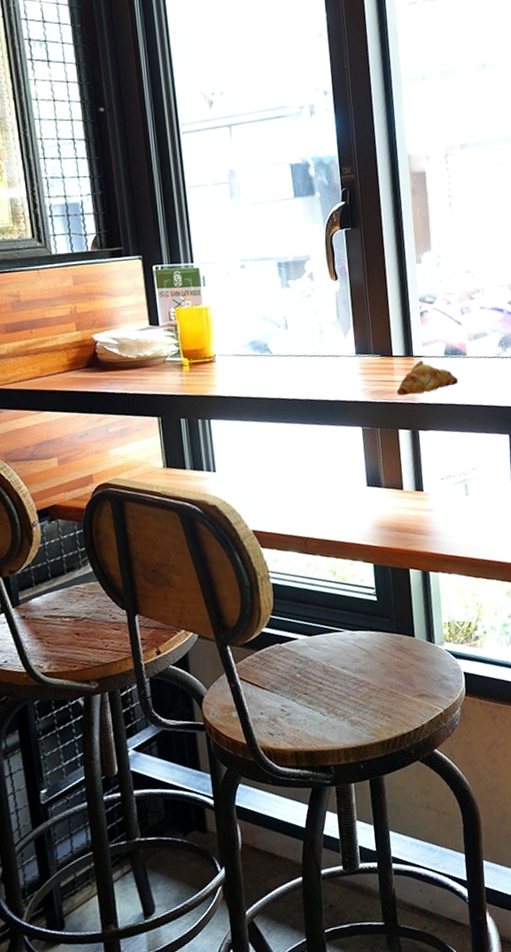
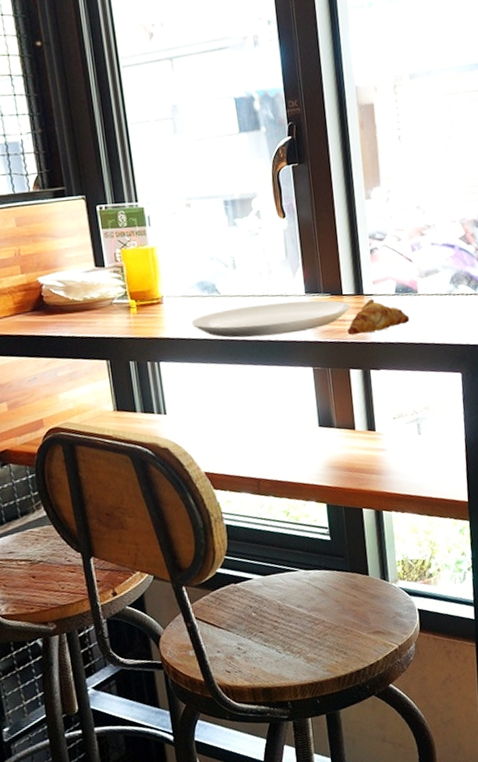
plate: none [243,361,400,397] -> present [191,300,350,338]

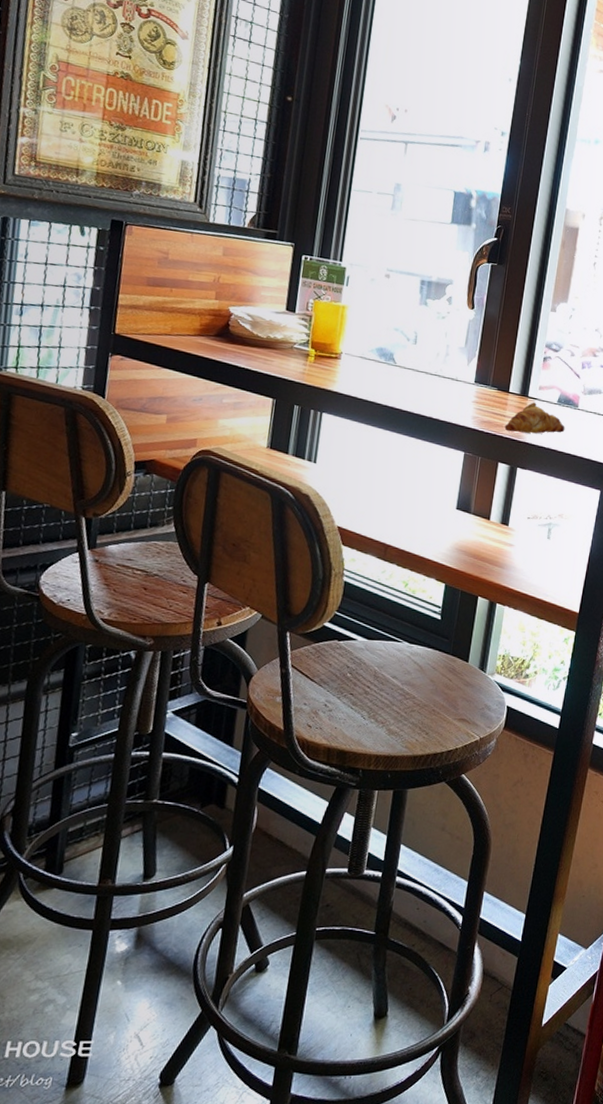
plate: present [191,300,350,338] -> none [362,379,513,417]

